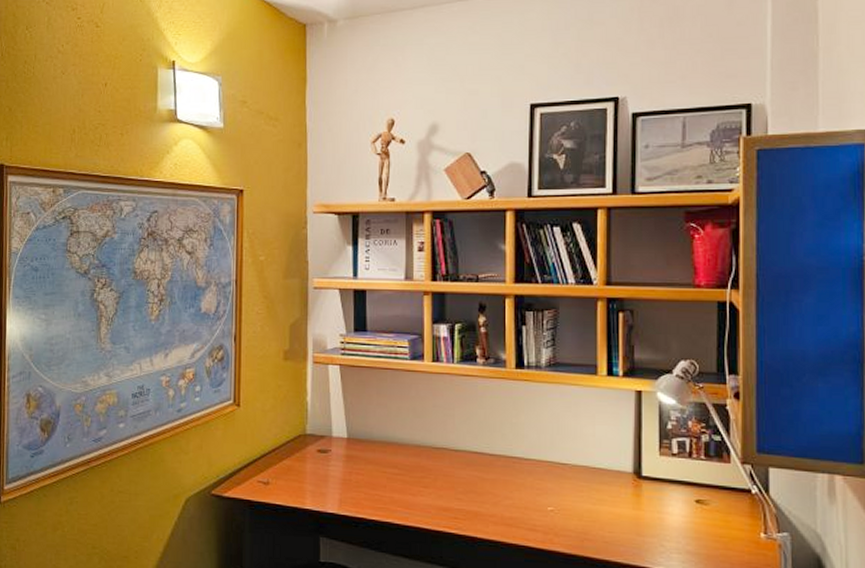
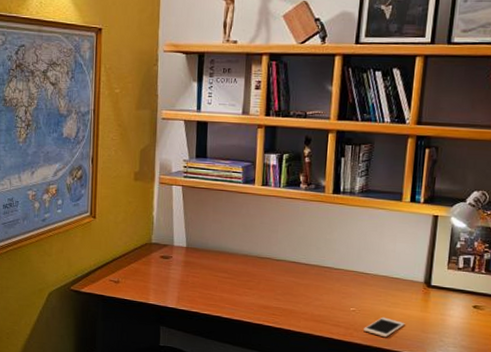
cell phone: none [566,517,616,544] -> present [363,317,405,338]

